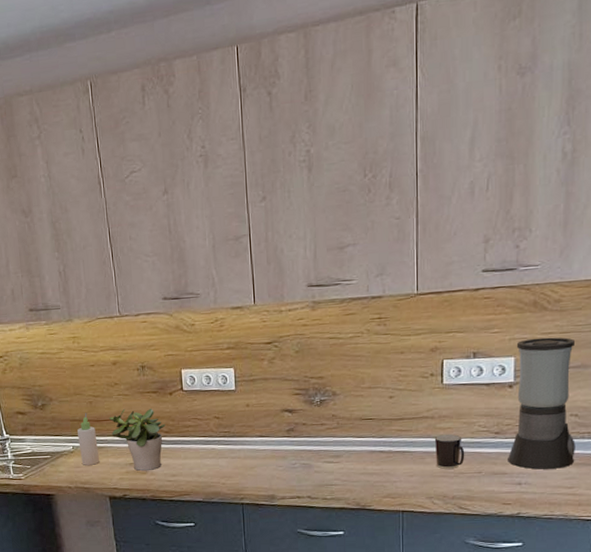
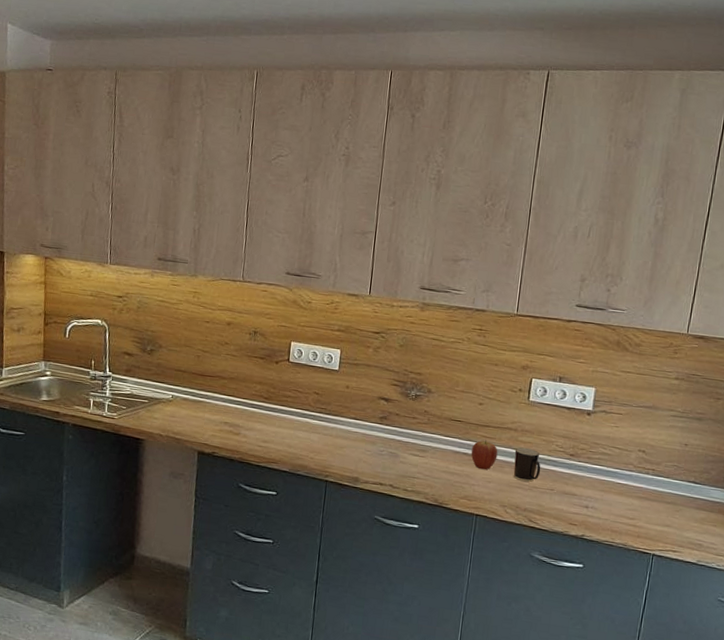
bottle: present [77,413,100,466] -> none [177,365,198,418]
potted plant: present [109,408,166,472] -> none [212,368,267,433]
fruit: none [387,434,417,464] -> present [471,440,498,469]
blender: present [508,337,576,470] -> none [578,373,650,499]

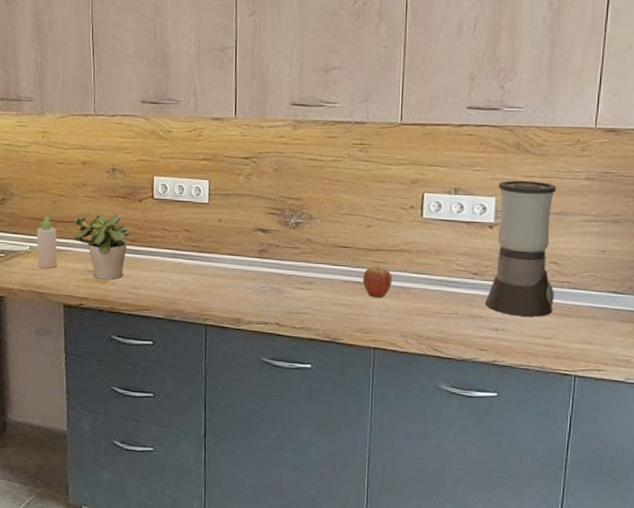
bottle: none [177,365,198,418] -> present [37,212,58,269]
potted plant: none [212,368,267,433] -> present [72,211,132,281]
mug: present [513,448,541,482] -> none [411,271,442,308]
blender: none [578,373,650,499] -> present [485,180,557,317]

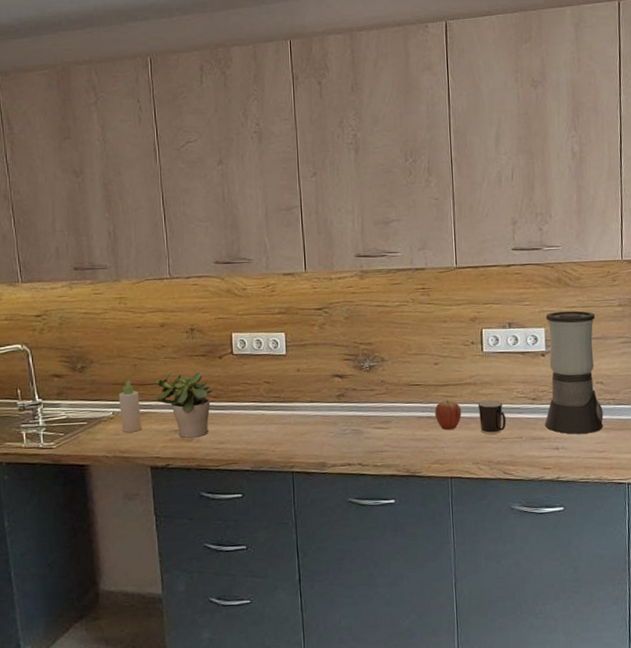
mug: none [411,271,442,308] -> present [477,400,507,435]

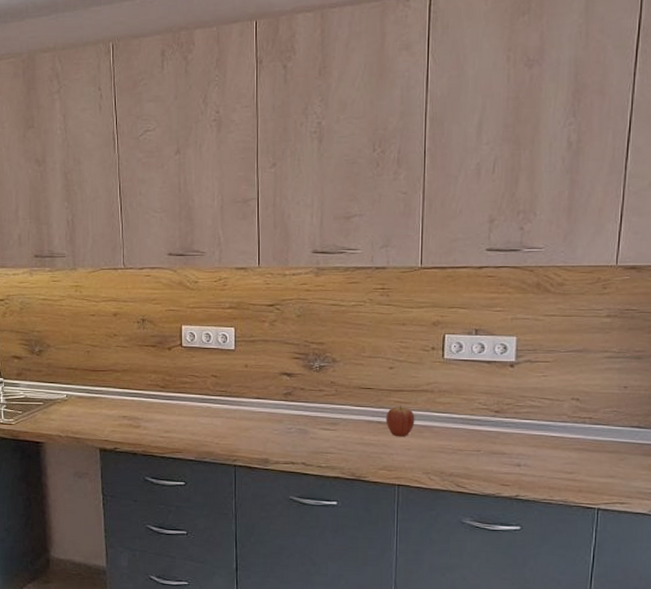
bottle: present [119,376,142,434] -> none [73,362,93,416]
potted plant: present [154,372,214,439] -> none [106,360,162,425]
mug: present [477,400,507,435] -> none [433,410,464,446]
blender: present [545,310,604,434] -> none [507,319,578,452]

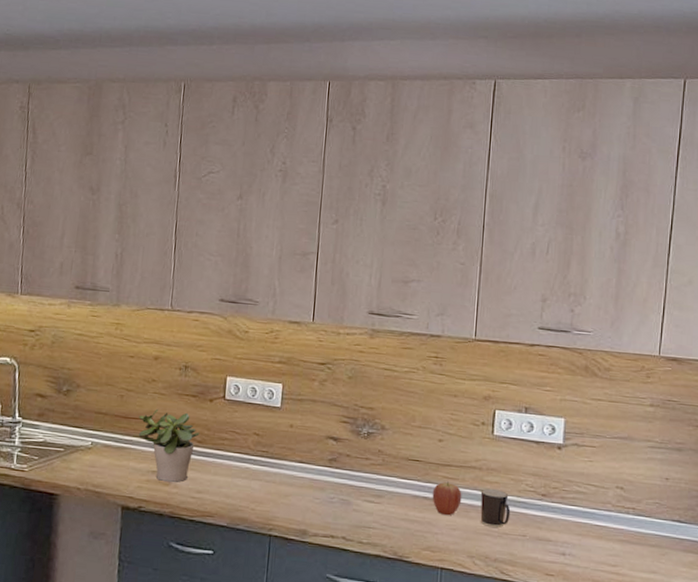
potted plant: none [106,360,162,425] -> present [138,408,200,483]
mug: none [433,410,464,446] -> present [480,489,511,528]

